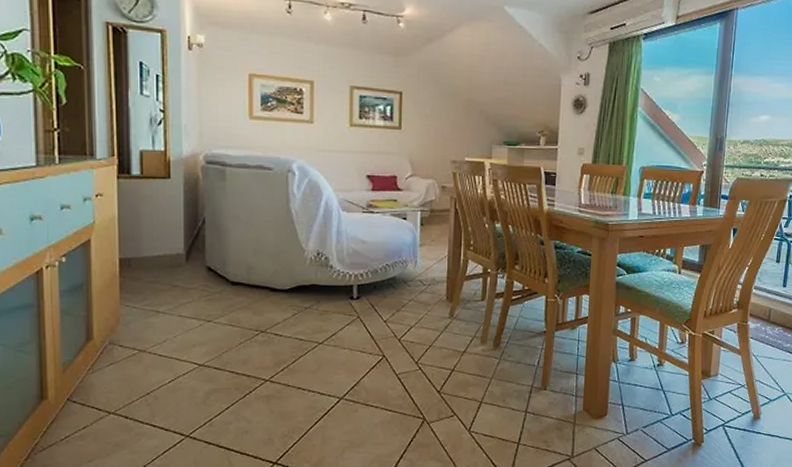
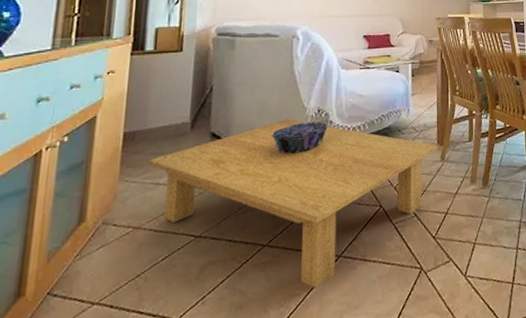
coffee table: none [146,259,447,425] -> present [148,118,439,290]
decorative bowl: none [269,263,328,295] -> present [272,121,328,154]

